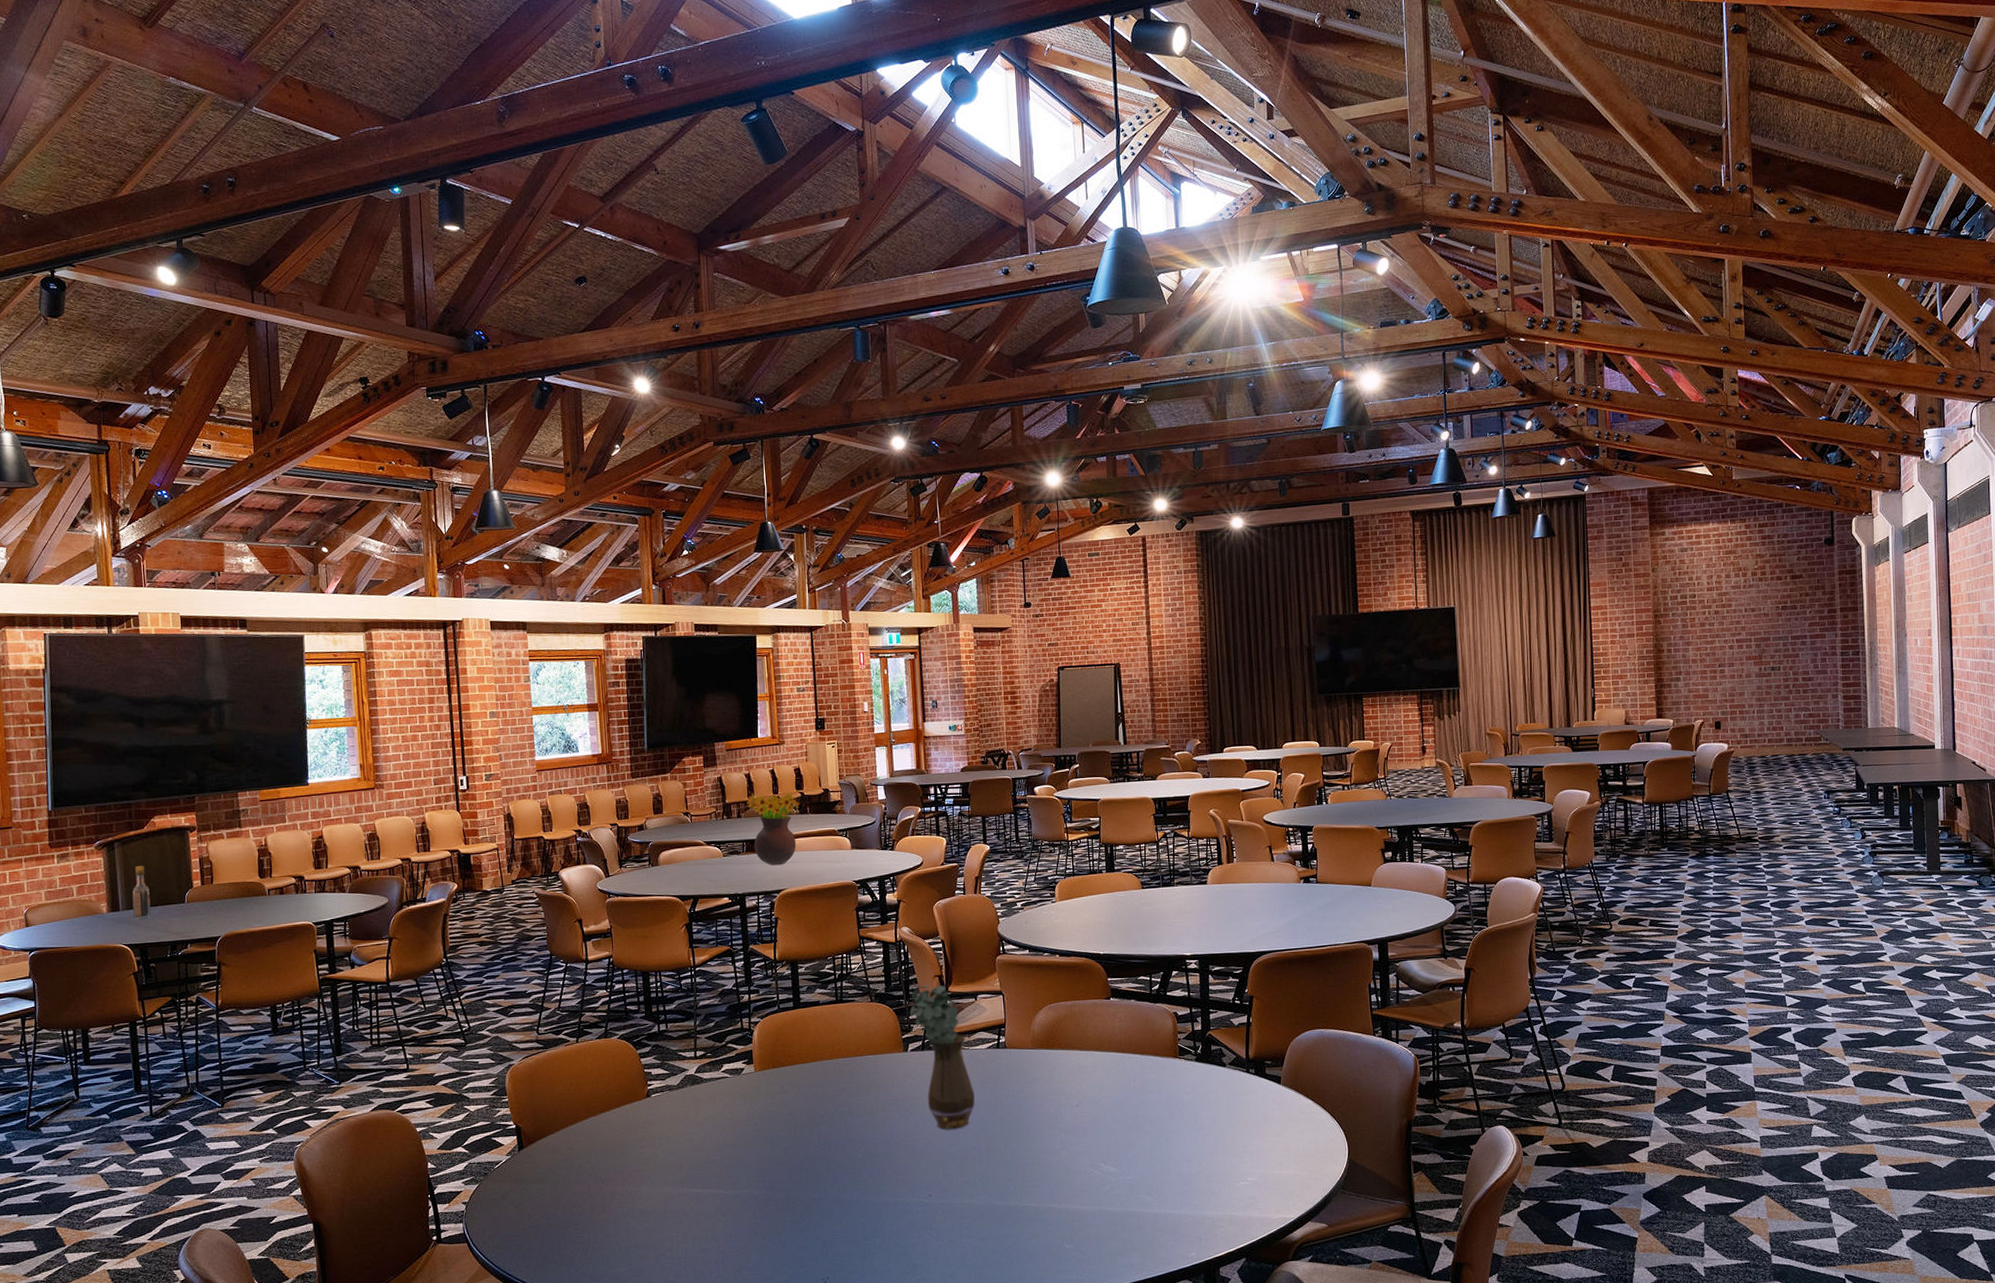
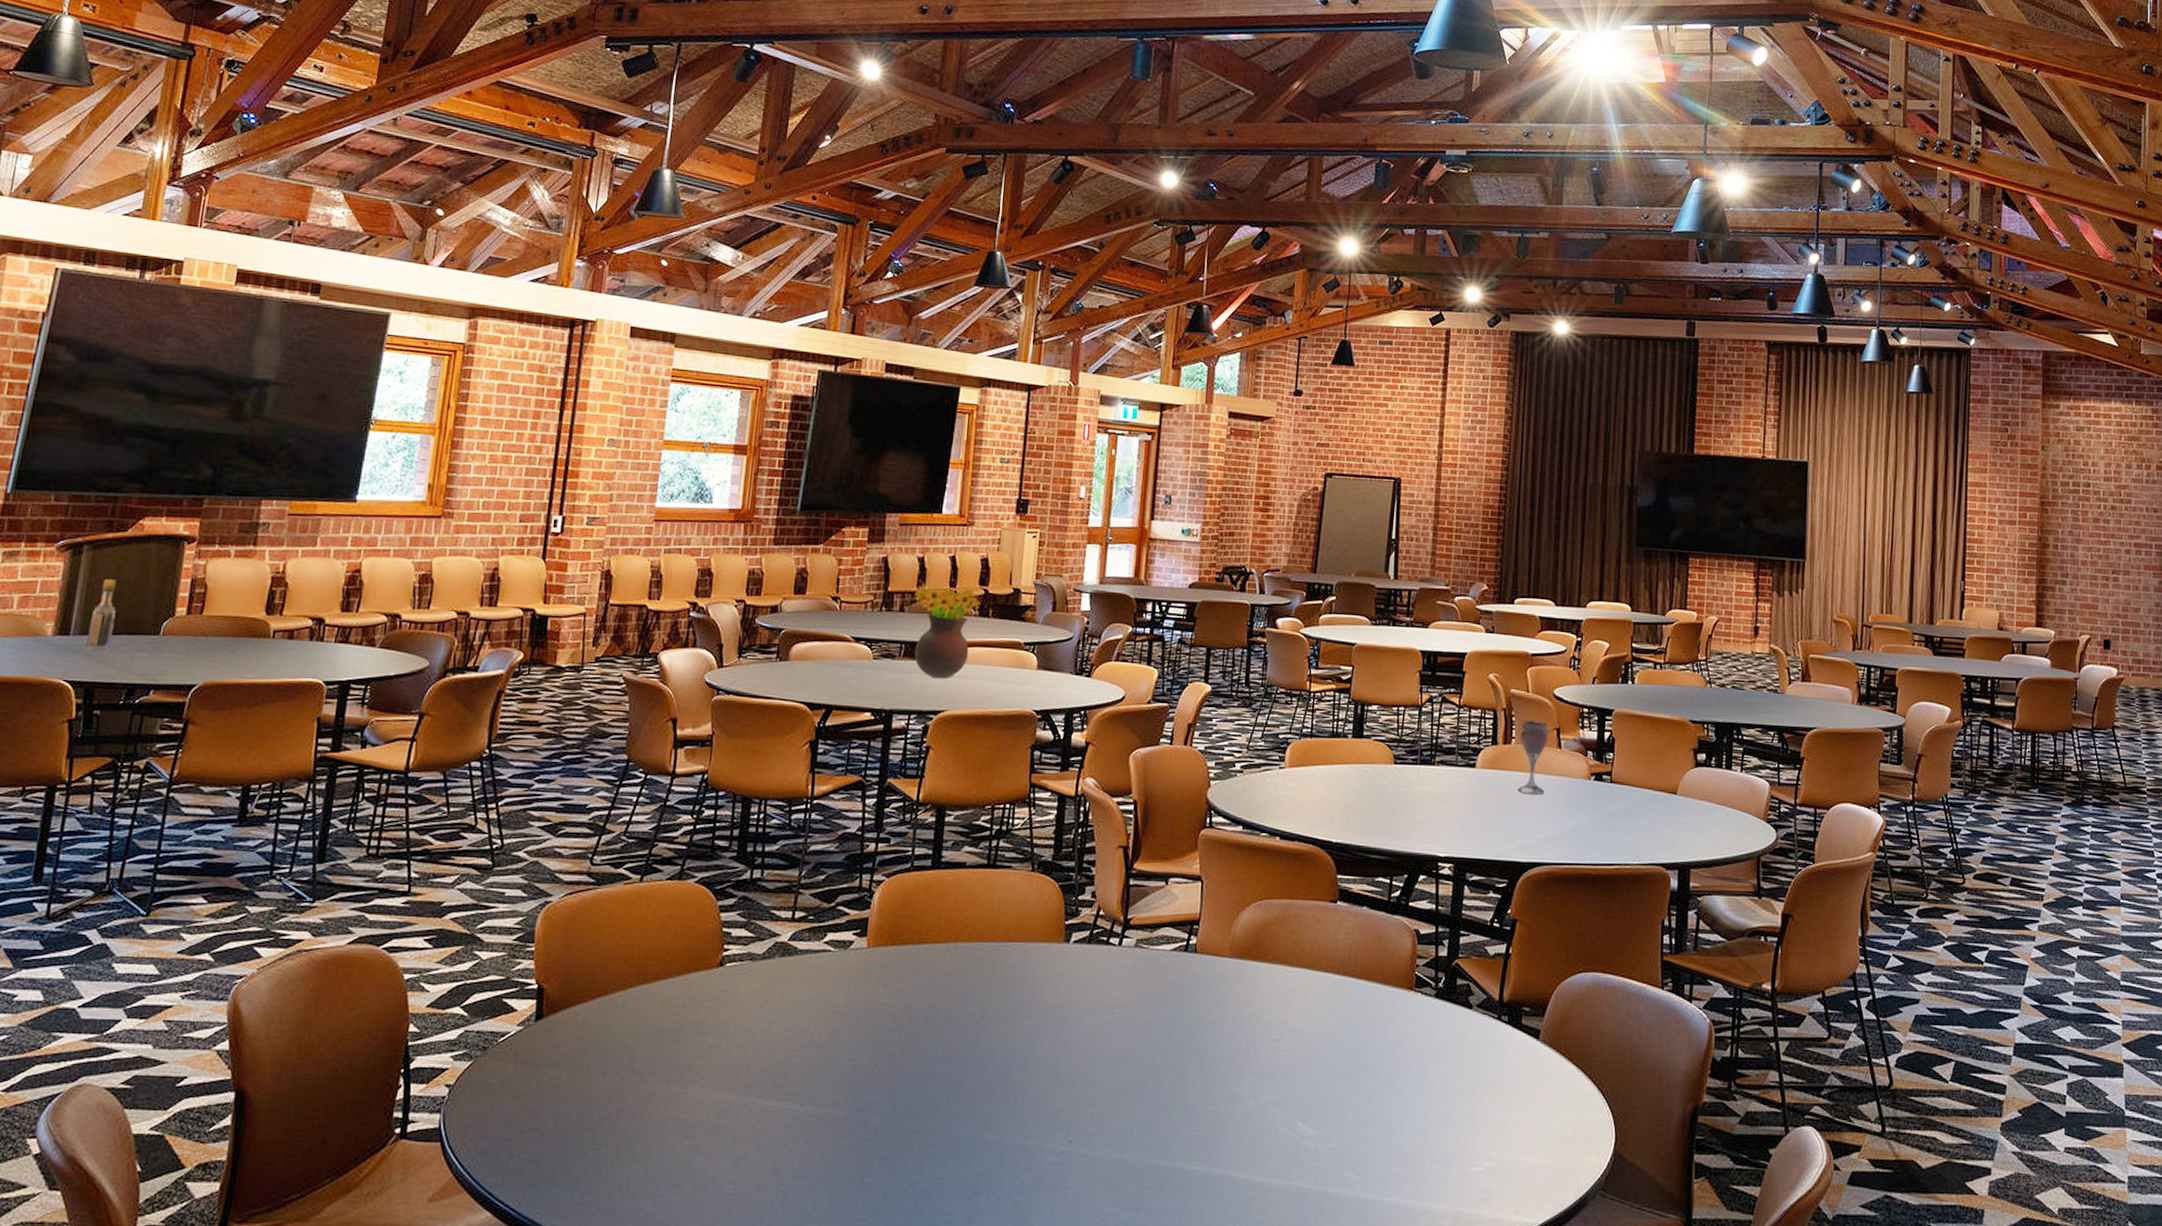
vase: present [910,981,975,1129] -> none [1079,851,1148,1054]
cup: none [1240,841,1265,900] -> present [1518,720,1549,795]

